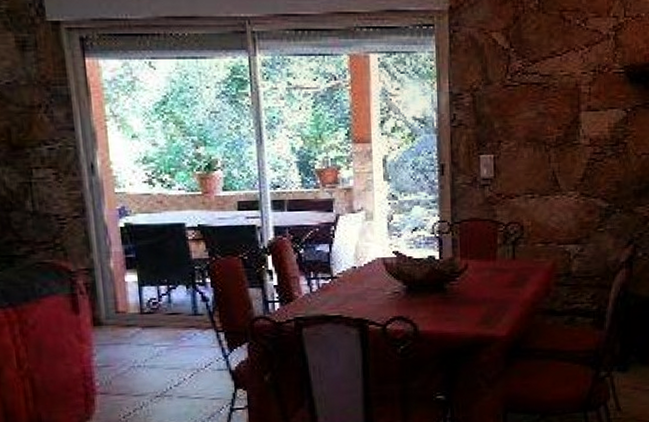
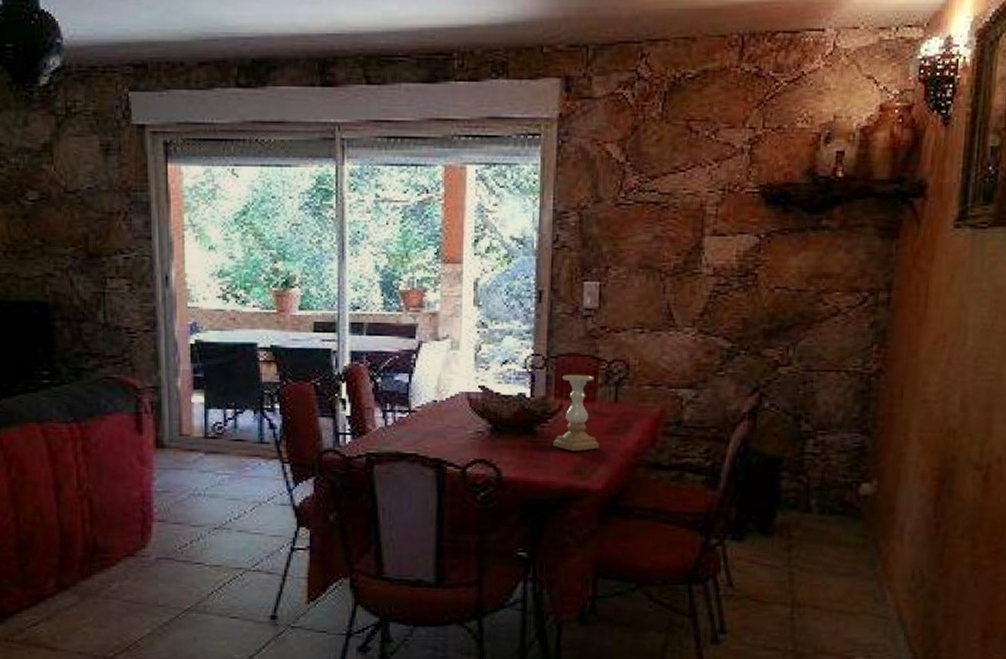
candle holder: none [462,236,501,304] -> present [553,374,599,451]

